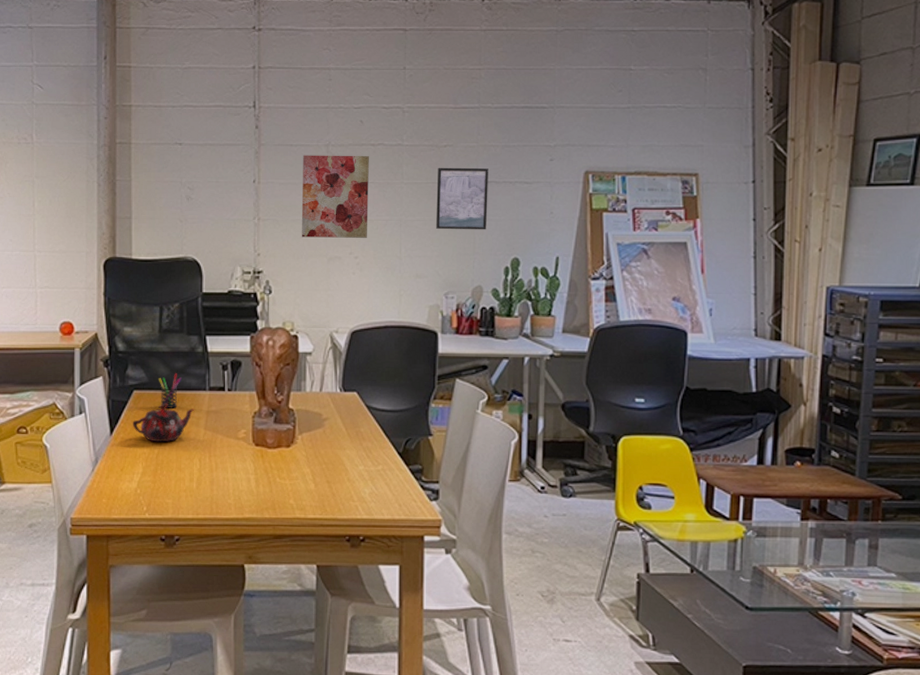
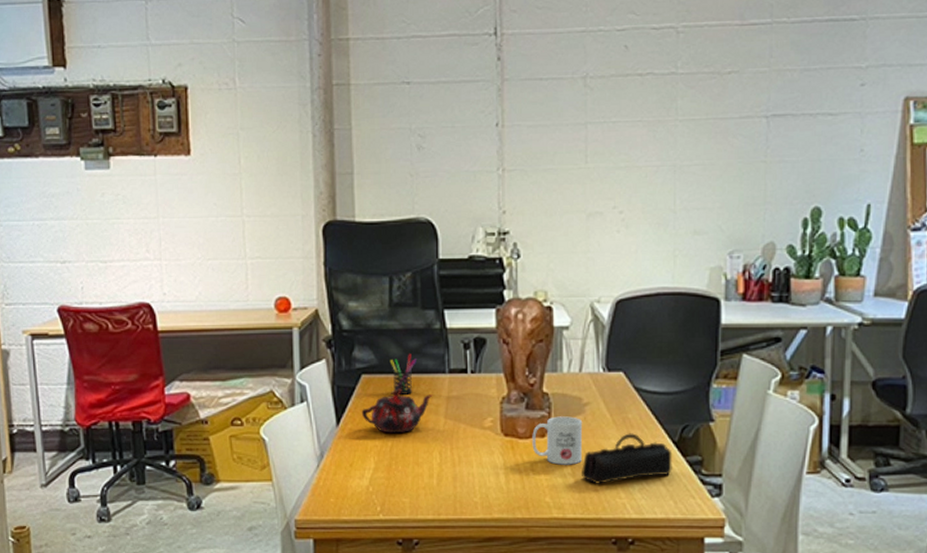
mug: none [279,429,321,472] -> present [532,416,582,465]
wall art: present [301,155,369,238] -> none [554,88,636,190]
pencil case: none [321,445,398,490] -> present [582,433,672,485]
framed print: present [436,167,488,230] -> none [718,98,783,175]

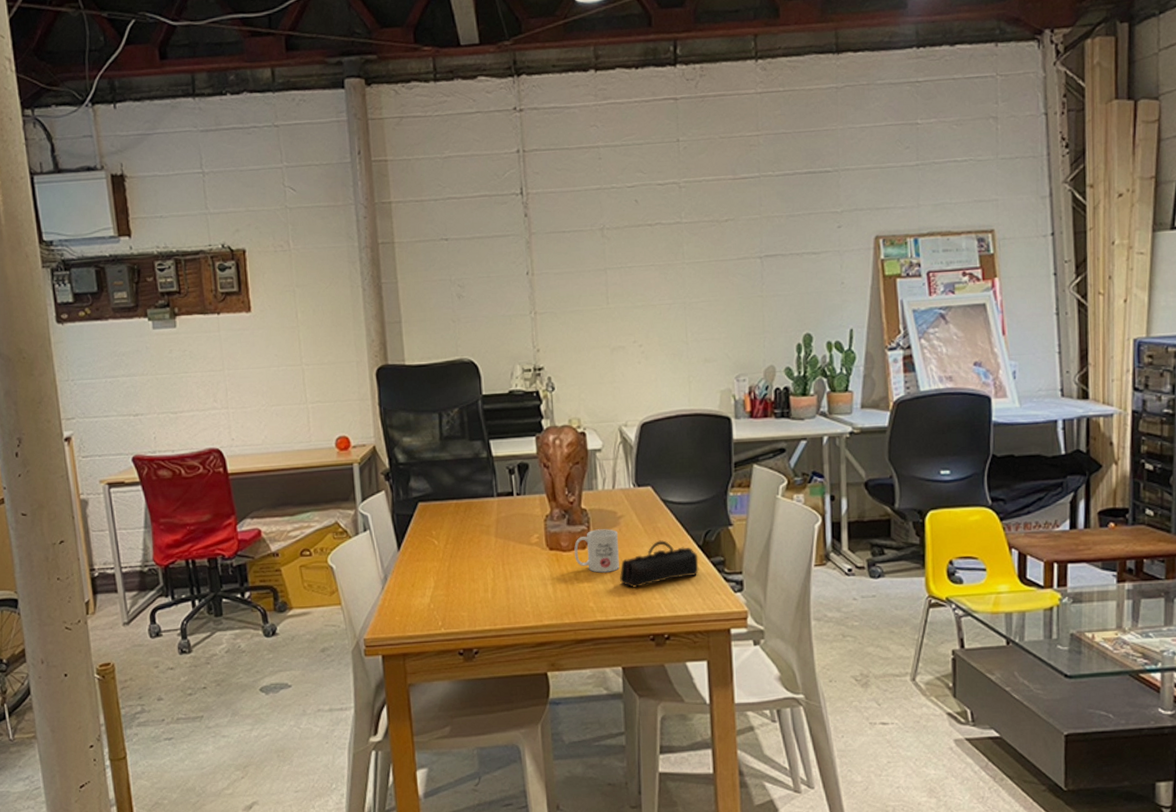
teapot: present [361,388,433,434] -> none [419,513,484,554]
pen holder: present [389,354,417,394] -> none [443,481,467,518]

